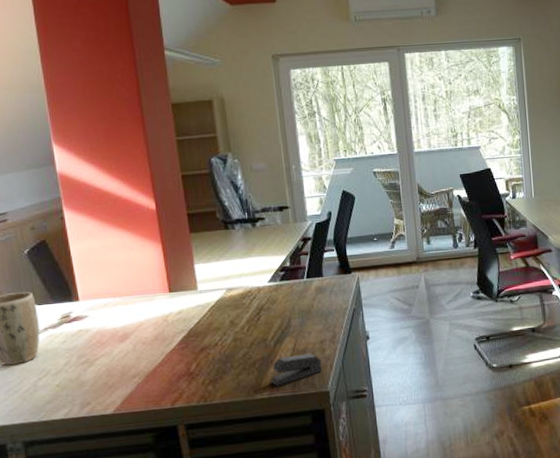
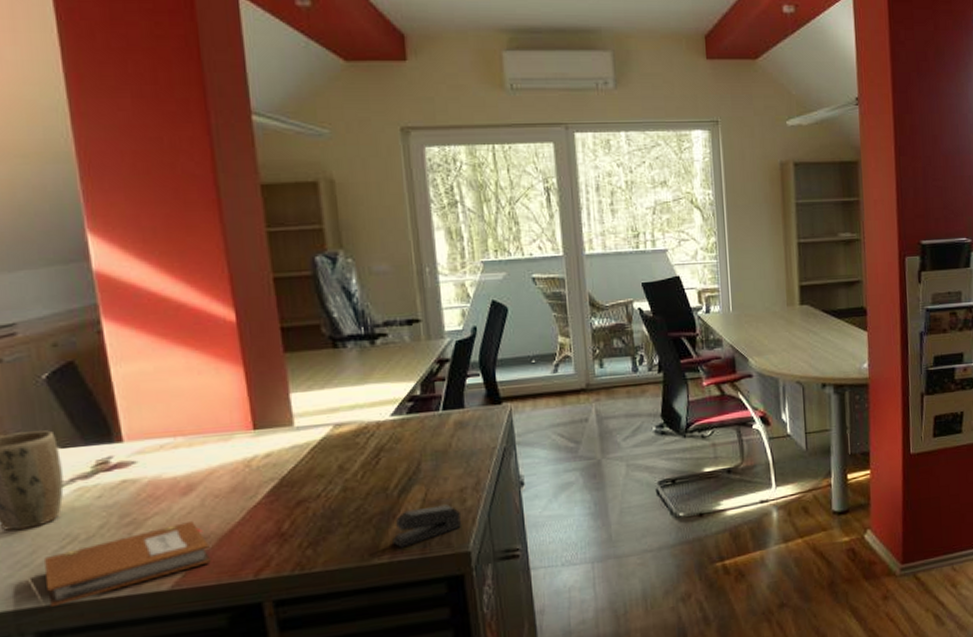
notebook: none [28,362,142,423] -> present [45,522,213,606]

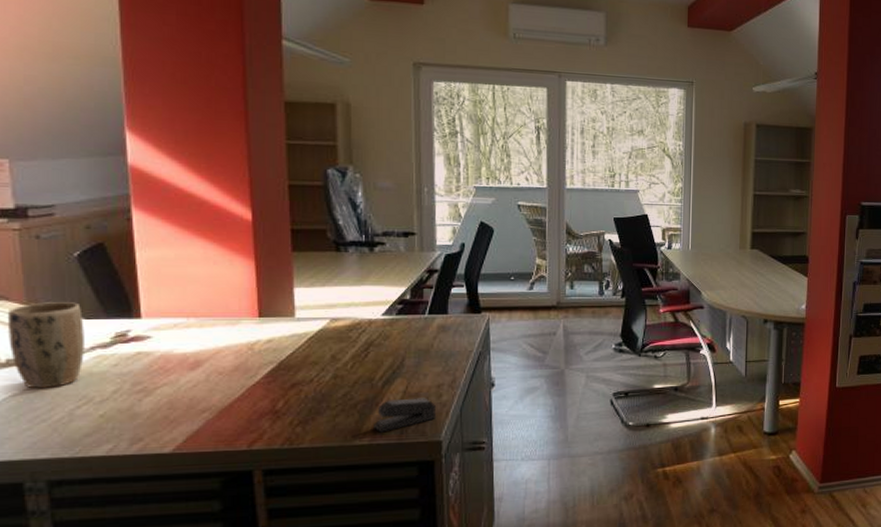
notebook: present [45,522,213,606] -> none [61,394,212,459]

